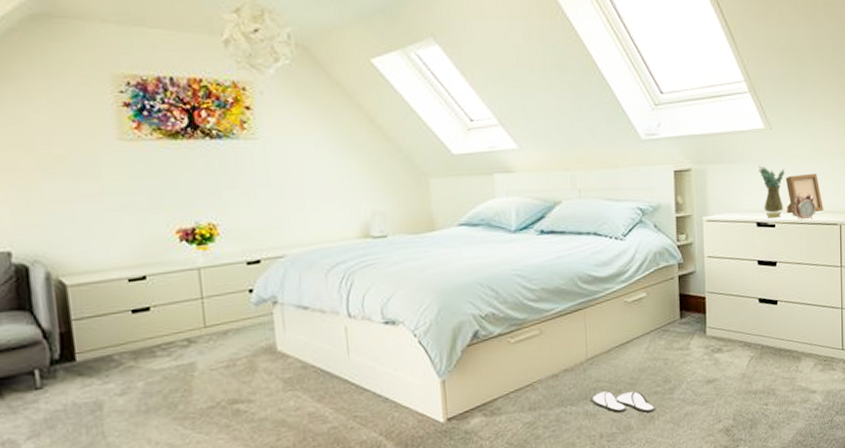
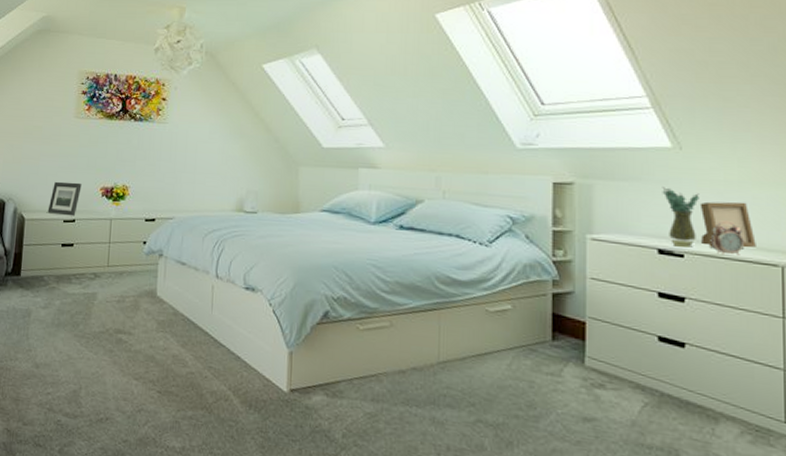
picture frame: none [100,227,148,274] -> present [47,181,82,216]
slippers: present [591,390,657,413] -> none [440,400,516,437]

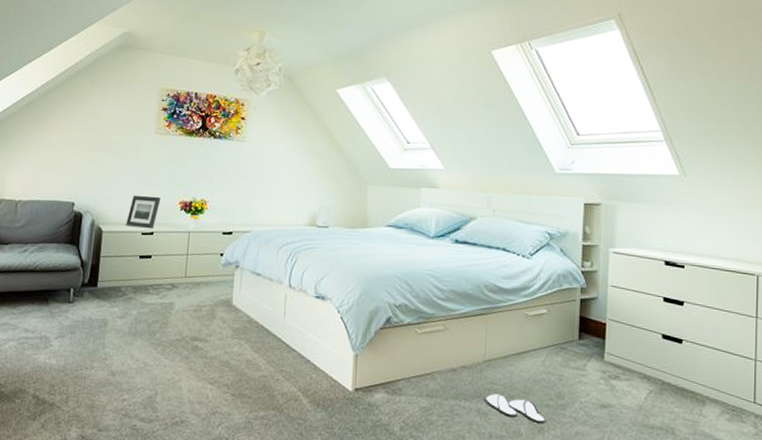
slippers: none [440,400,516,437] -> present [484,394,547,423]
vase: present [662,187,699,247] -> none [670,208,698,260]
photo frame: present [699,201,756,249] -> none [698,221,739,261]
alarm clock: present [710,221,744,255] -> none [705,237,730,266]

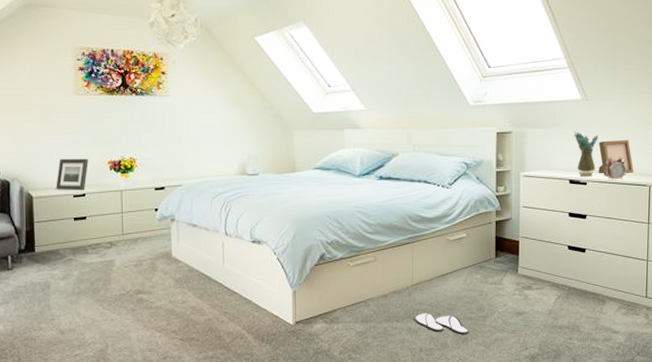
vase: none [670,208,698,260] -> present [573,131,598,177]
photo frame: none [698,221,739,261] -> present [598,139,634,175]
alarm clock: none [705,237,730,266] -> present [604,154,626,180]

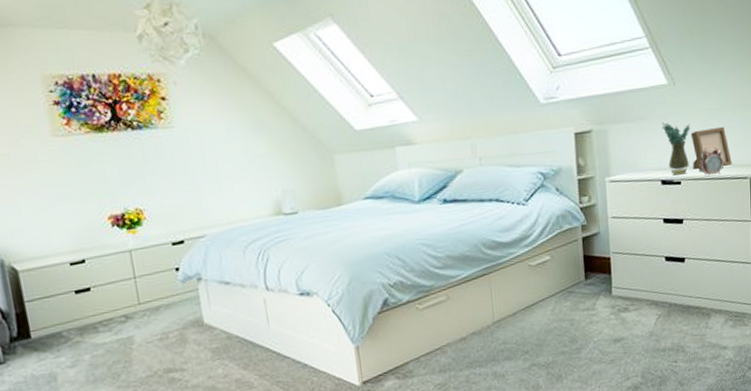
picture frame: present [56,158,89,191] -> none [45,215,84,259]
slippers: present [414,313,470,334] -> none [499,351,564,373]

